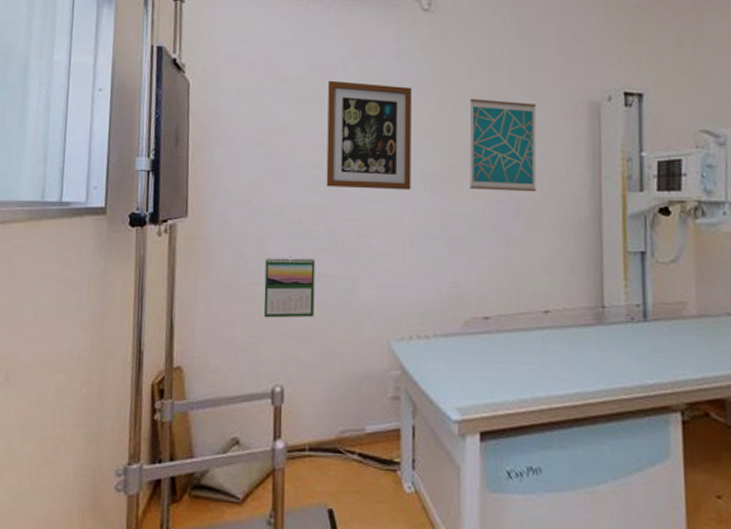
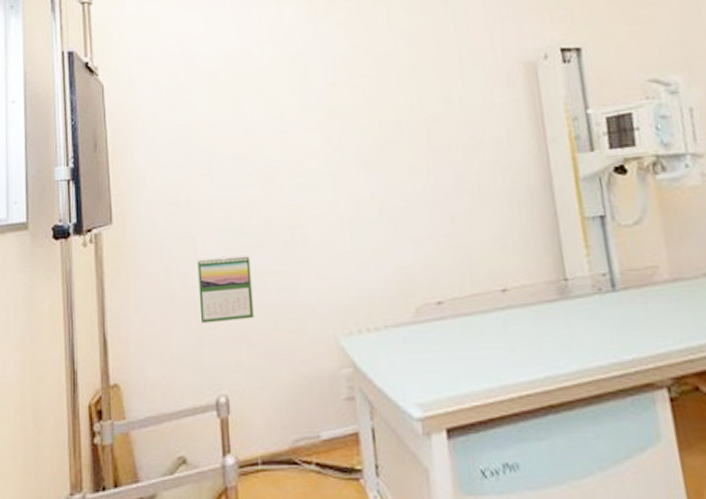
wall art: present [326,80,411,190] -> none [246,66,344,179]
wall art: present [469,99,537,192] -> none [397,70,478,166]

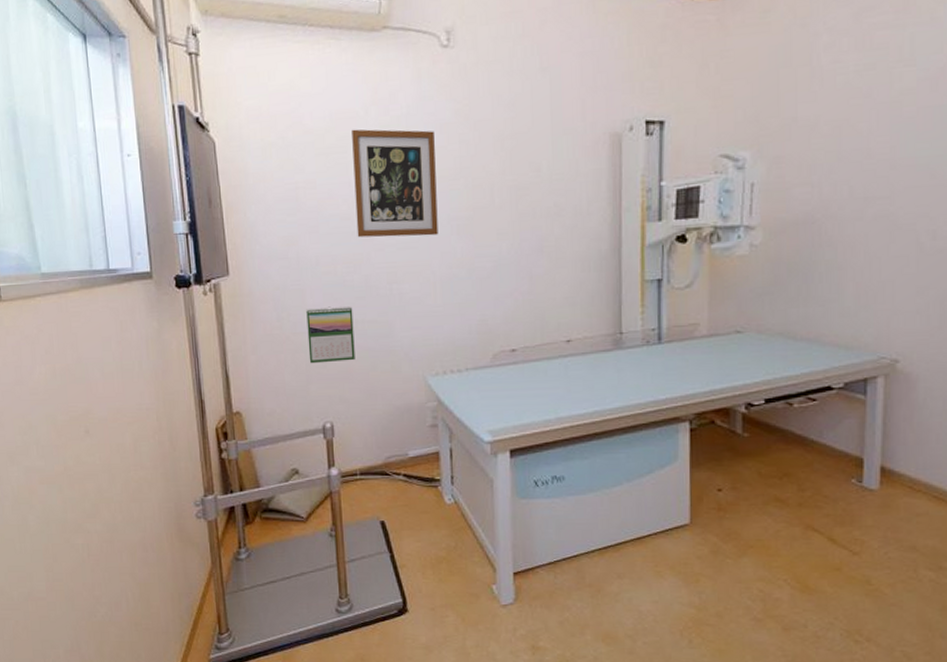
wall art: none [246,66,344,179] -> present [352,129,438,238]

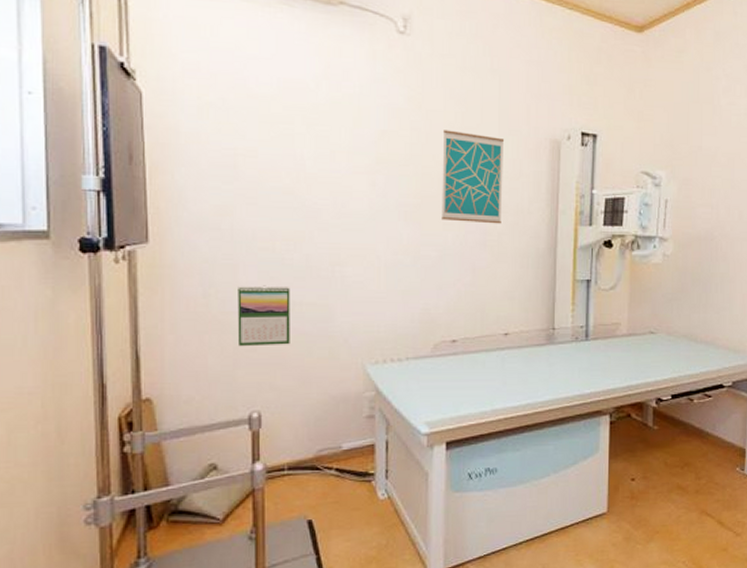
wall art: present [352,129,438,238] -> none [300,101,386,220]
wall art: none [493,138,559,230] -> present [441,130,505,224]

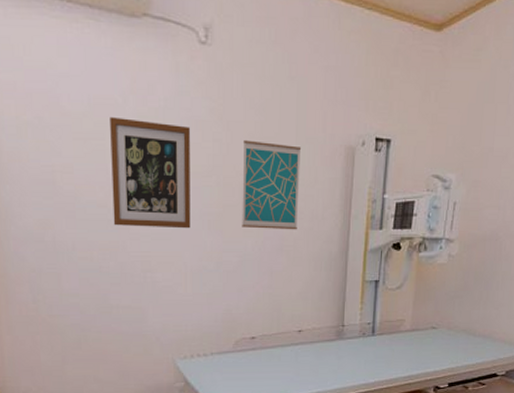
calendar: present [237,285,290,347] -> none [62,291,110,345]
wall art: none [300,101,386,220] -> present [110,116,191,229]

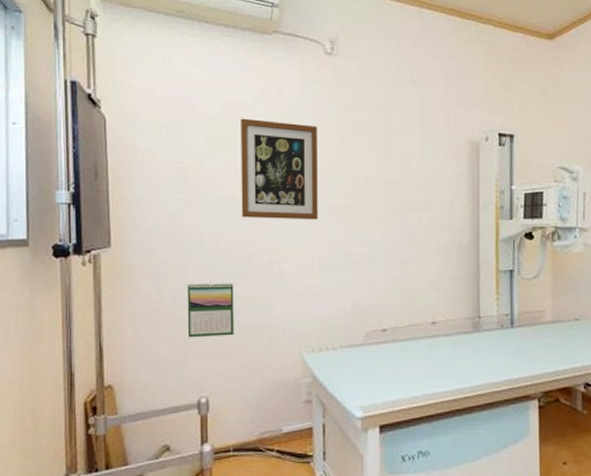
calendar: none [62,291,110,345] -> present [187,282,234,338]
wall art: present [242,140,302,230] -> none [369,137,426,221]

